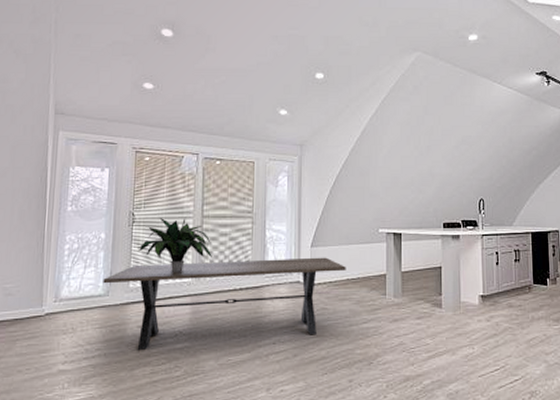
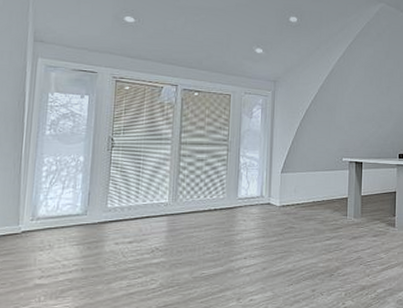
dining table: present [103,257,346,351] -> none [81,182,313,266]
potted plant: present [138,217,213,274] -> none [116,142,190,195]

